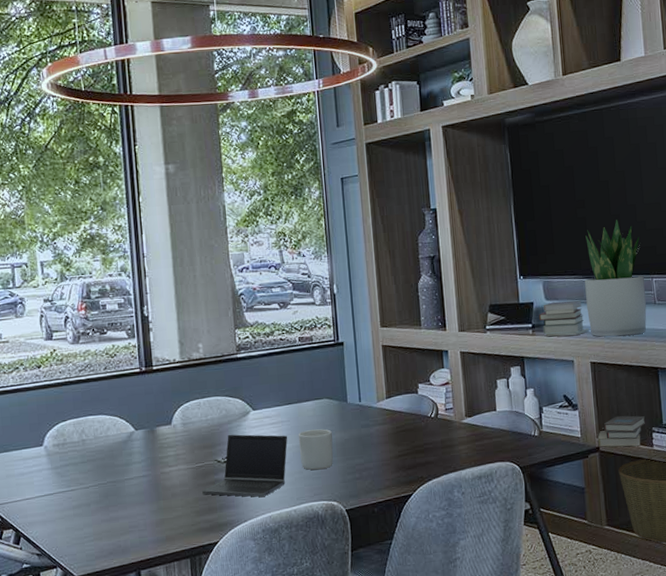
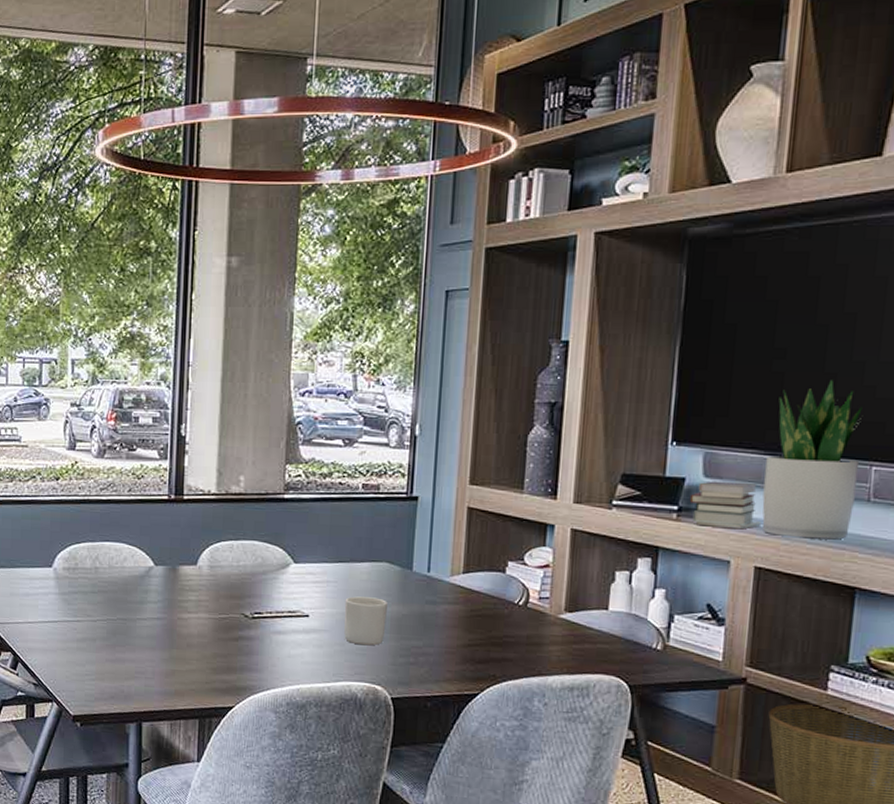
laptop computer: present [202,434,288,498] -> none [222,586,333,666]
books: present [597,415,646,447] -> none [745,641,824,686]

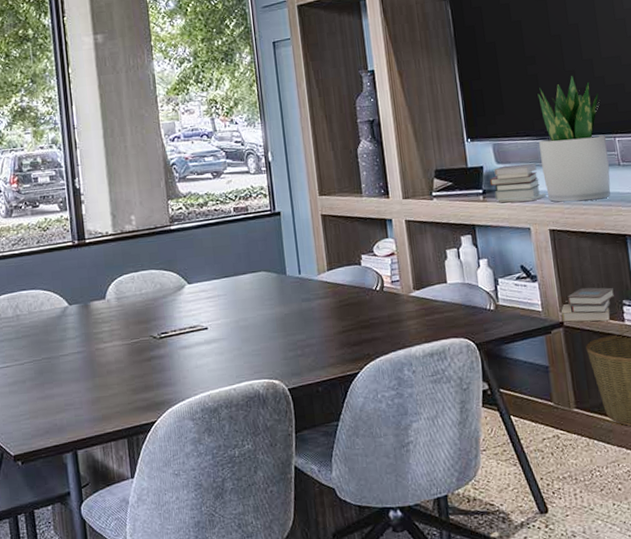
mug: present [344,596,387,646] -> none [235,303,273,347]
books: none [745,641,824,686] -> present [561,287,615,322]

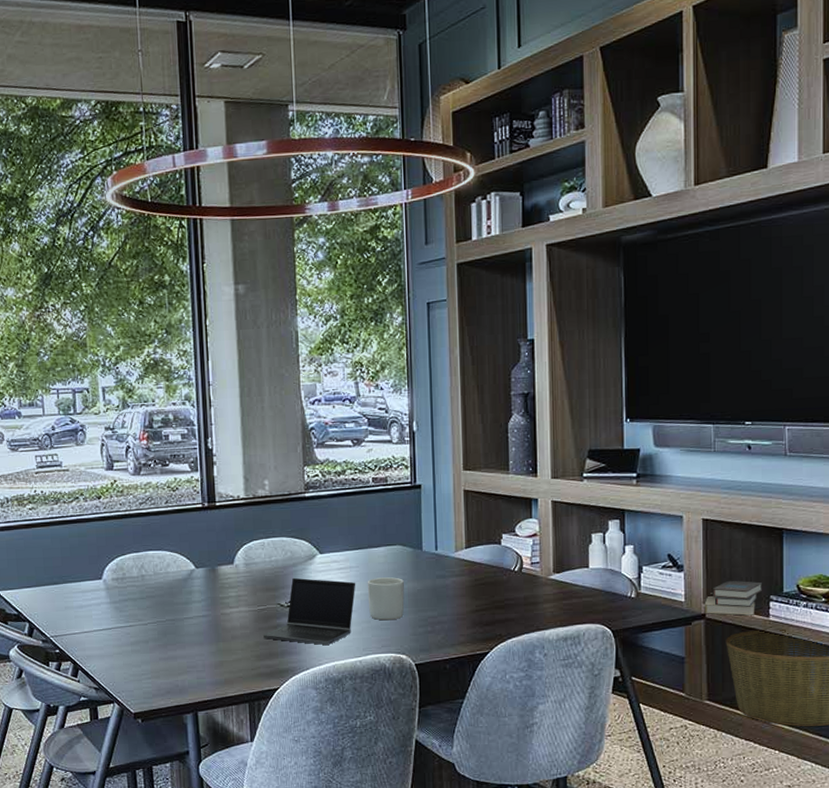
laptop computer: none [138,309,225,375] -> present [263,577,356,646]
mug: none [235,303,273,347] -> present [367,577,405,621]
books: present [489,163,547,203] -> none [645,448,704,489]
planter: present [537,76,611,203] -> none [703,357,774,492]

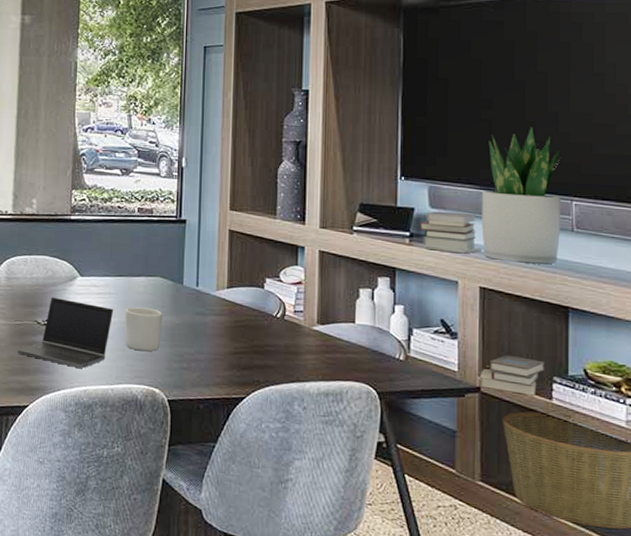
books: none [645,448,704,489] -> present [419,211,483,254]
planter: none [703,357,774,492] -> present [482,127,561,265]

